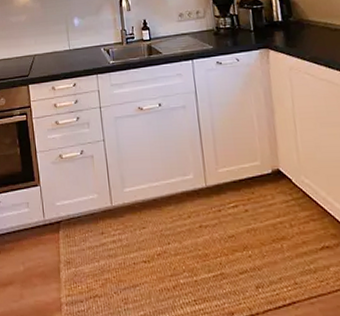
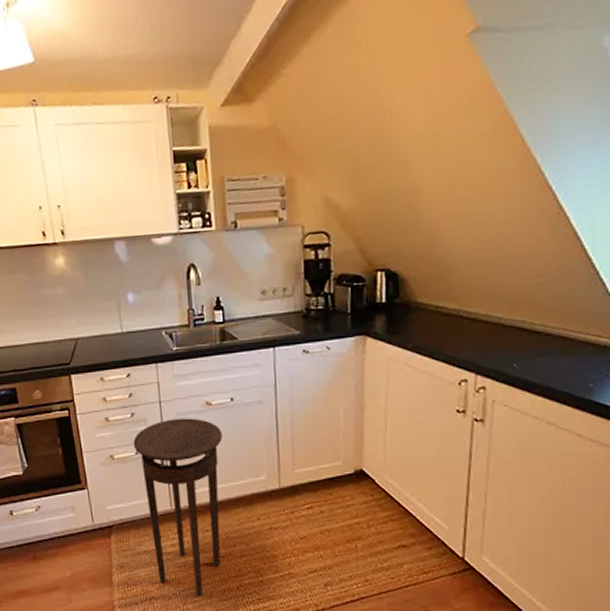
stool: none [78,121,157,295] -> present [133,418,223,596]

